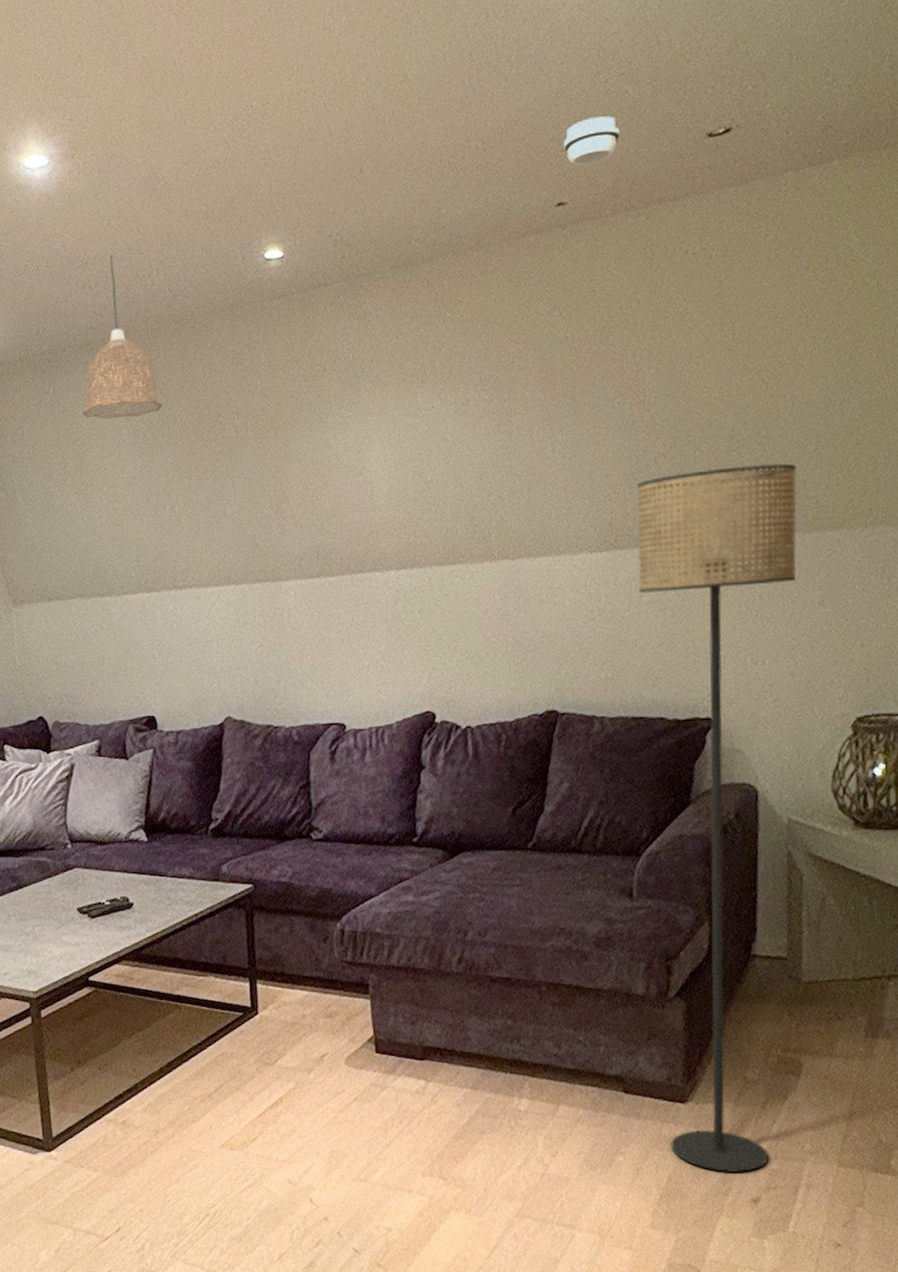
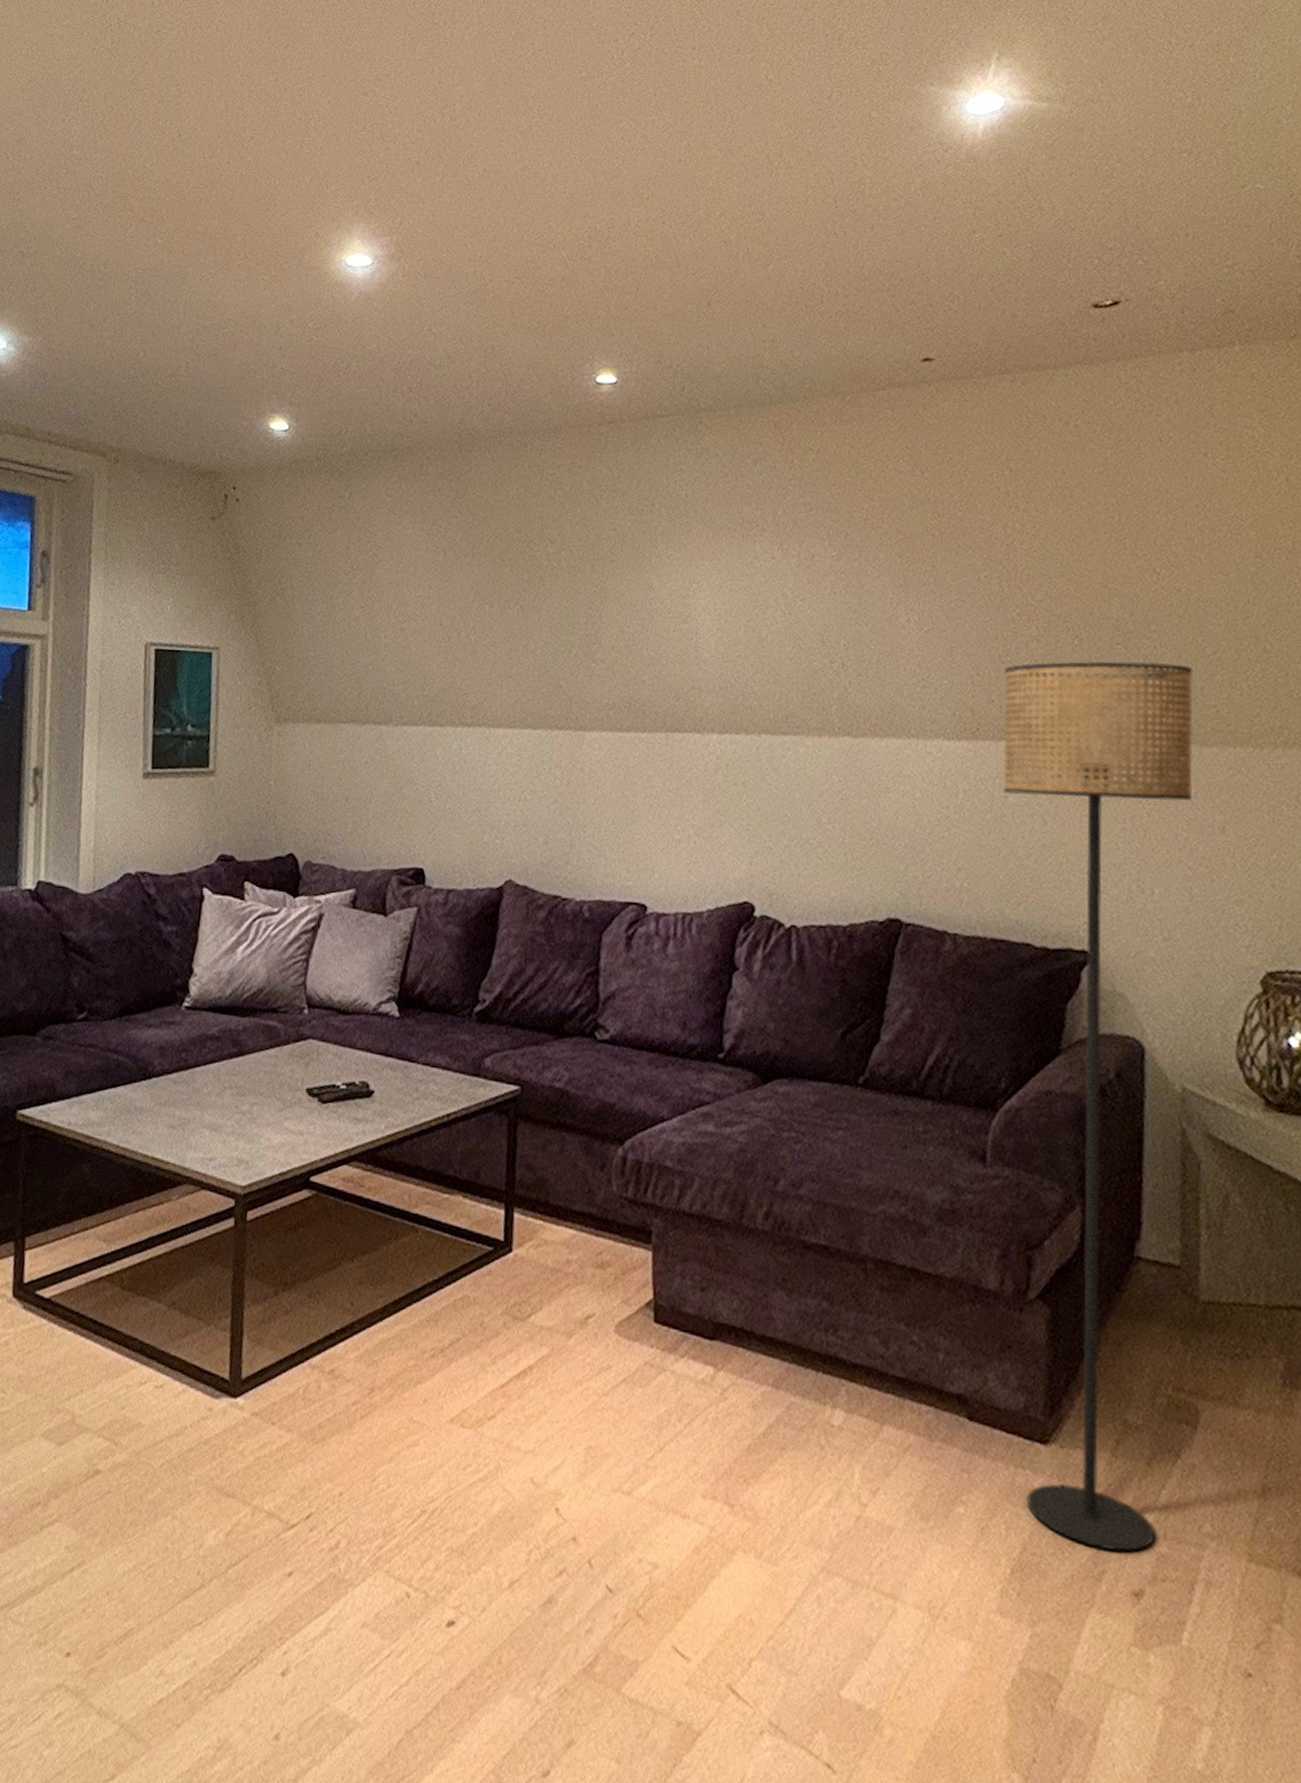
pendant lamp: present [82,255,162,420] -> none [379,361,468,533]
smoke detector: present [564,116,620,166] -> none [933,276,995,323]

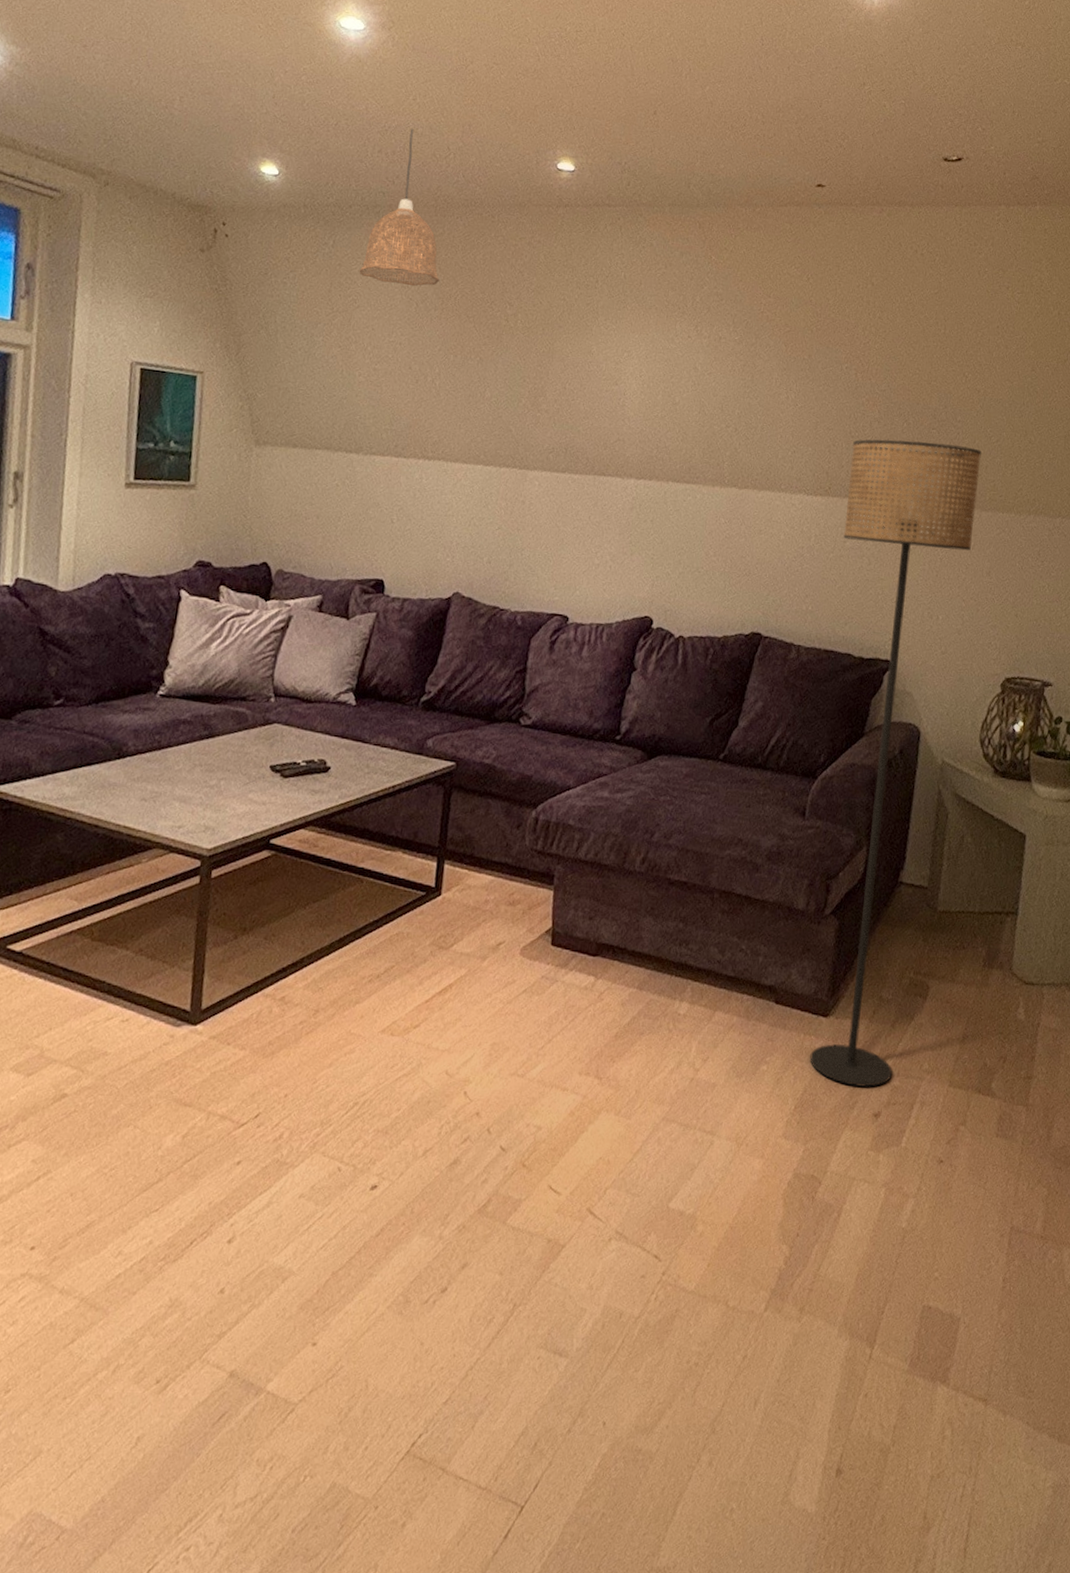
pendant lamp: none [379,361,468,533] -> present [359,129,439,287]

